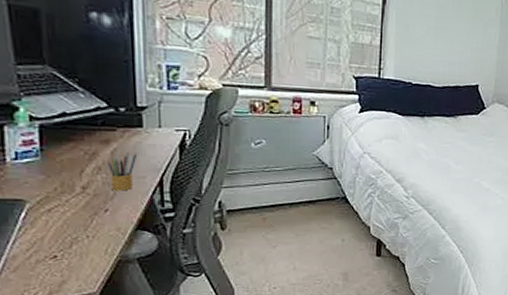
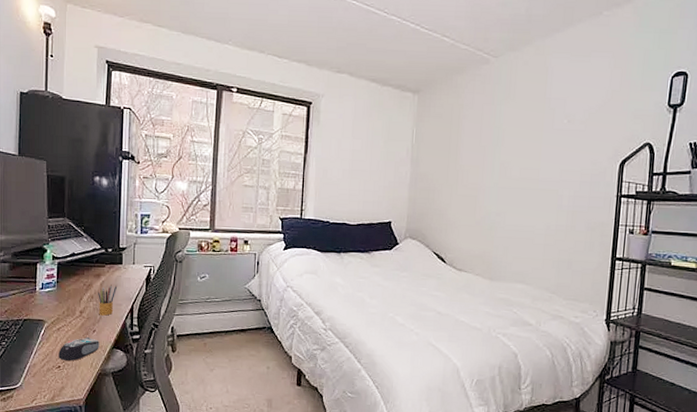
computer mouse: none [52,219,116,249] -> present [58,337,99,361]

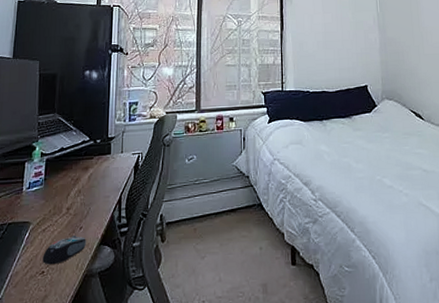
pencil box: present [98,283,118,316] -> none [86,175,106,210]

